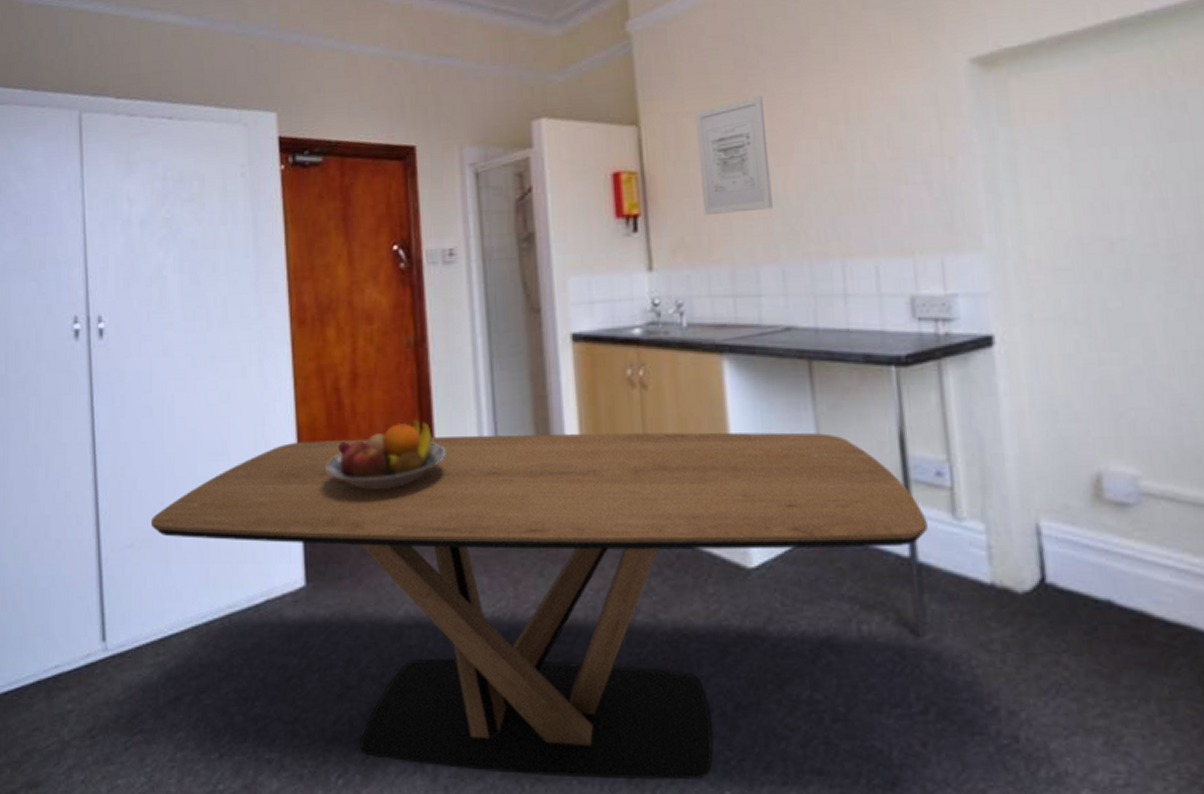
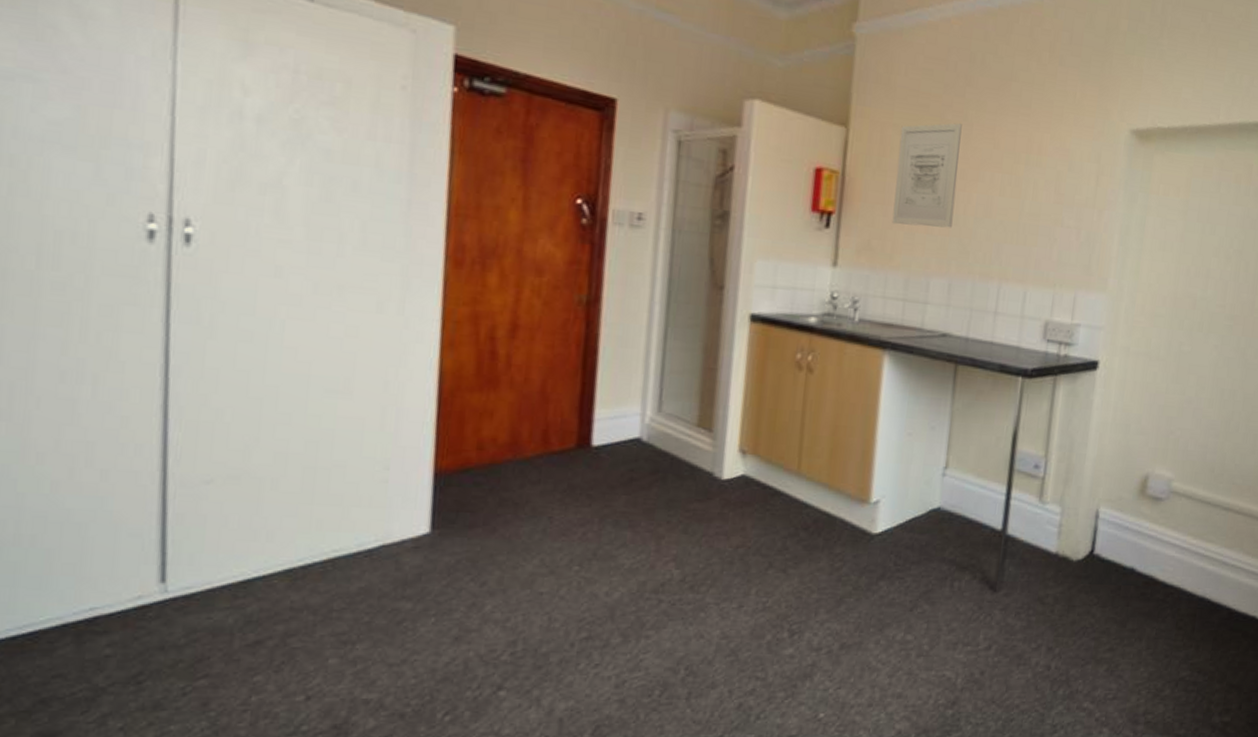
dining table: present [150,432,928,780] -> none [239,387,1020,706]
fruit bowl: present [326,419,446,490] -> none [469,377,606,444]

